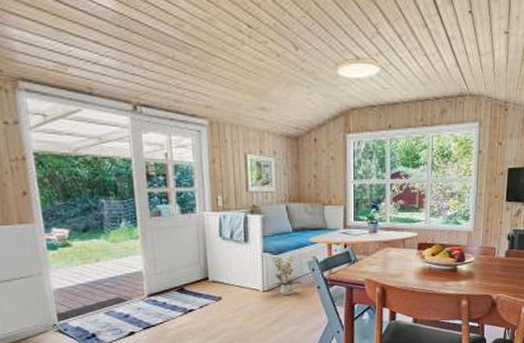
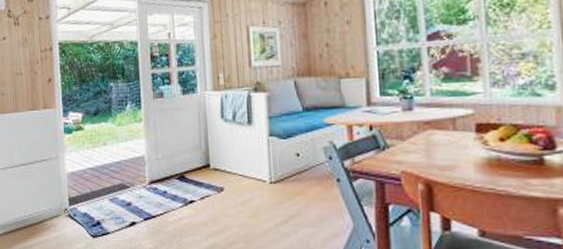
potted plant: present [270,255,303,295] -> none [277,139,318,188]

